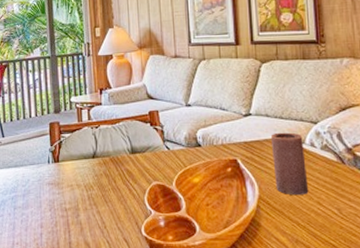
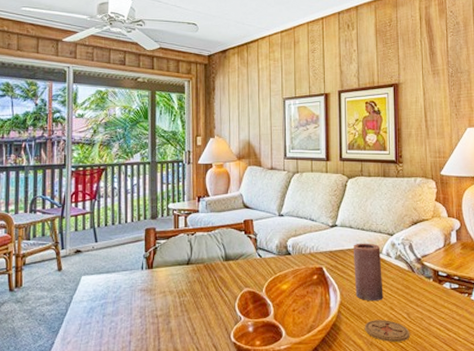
coaster: none [288,215,342,240] -> present [365,320,410,342]

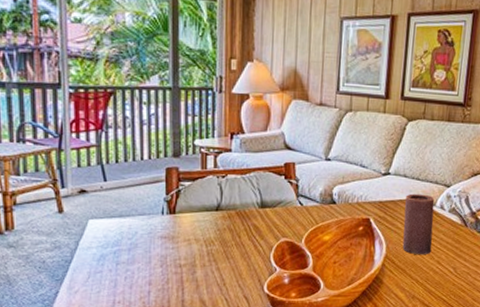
coaster: present [365,320,410,342] -> none [408,273,454,295]

